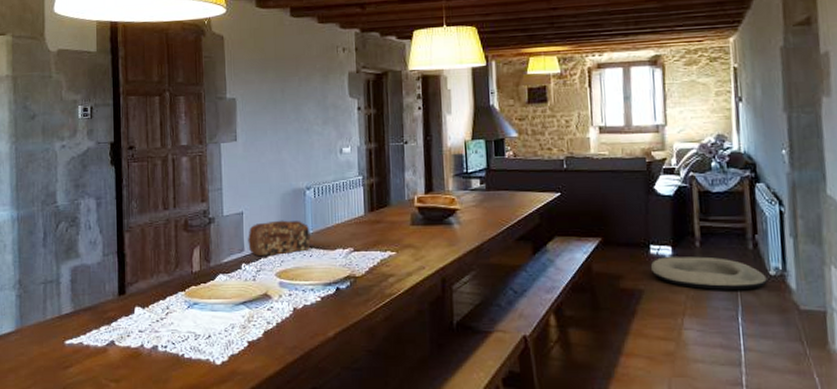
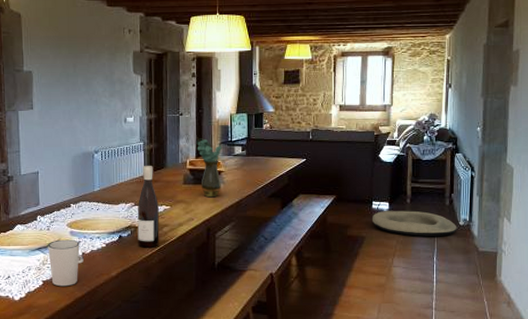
bread loaf: present [248,220,311,257] -> none [43,179,98,210]
cup: none [254,292,295,349] -> present [48,239,84,287]
bottle: none [357,202,385,303] -> present [137,165,160,248]
vase: none [424,168,457,241] -> present [196,136,222,198]

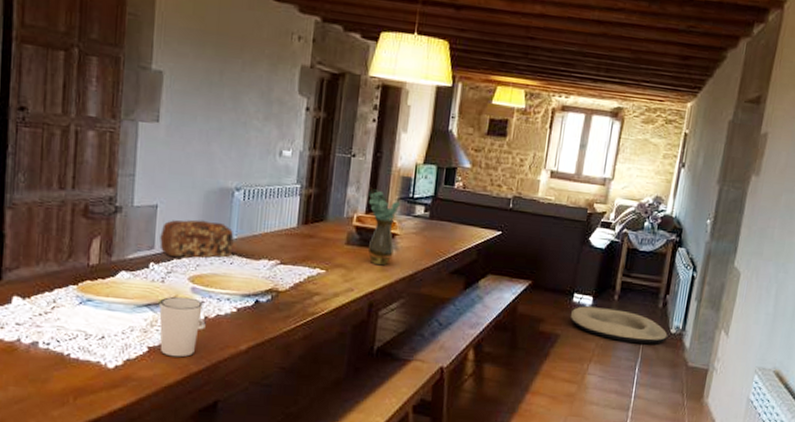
bread loaf: none [43,179,98,210] -> present [159,219,234,258]
bottle: present [137,165,160,248] -> none [278,214,312,320]

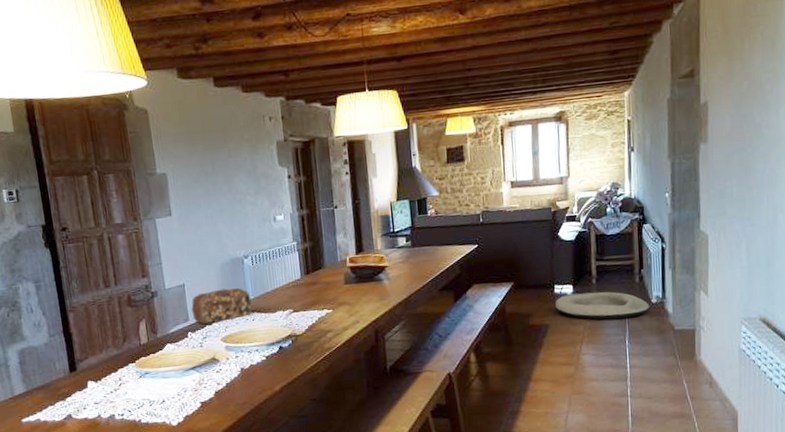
cup: present [159,296,206,358] -> none [202,355,243,407]
vase: present [367,186,400,266] -> none [354,230,387,297]

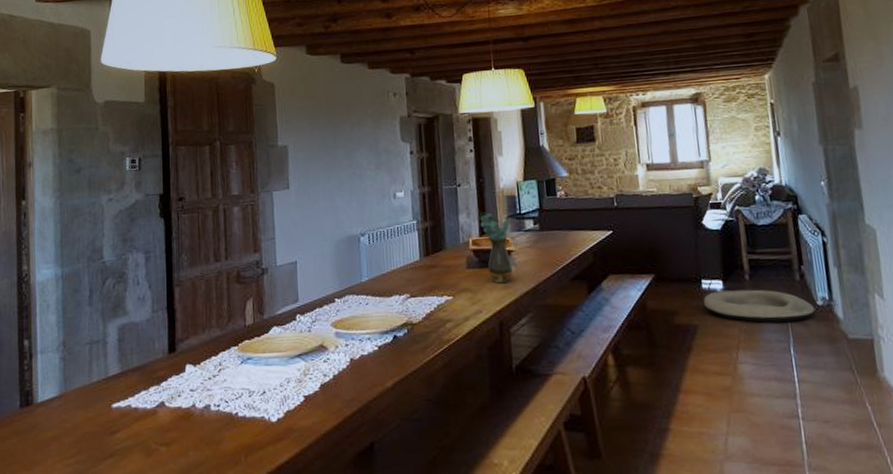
bread loaf: present [191,288,252,325] -> none [302,268,366,307]
vase: none [354,230,387,297] -> present [478,210,513,284]

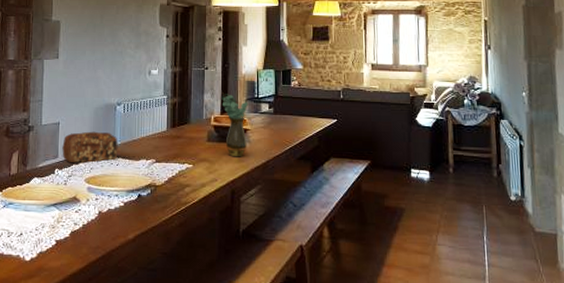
bread loaf: none [302,268,366,307] -> present [62,131,118,164]
dog bed: present [704,289,816,323] -> none [412,180,508,213]

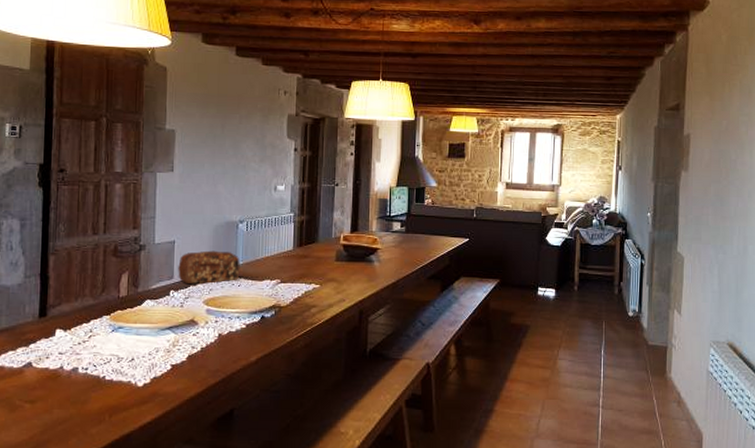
vase: present [221,91,248,157] -> none [352,209,379,277]

